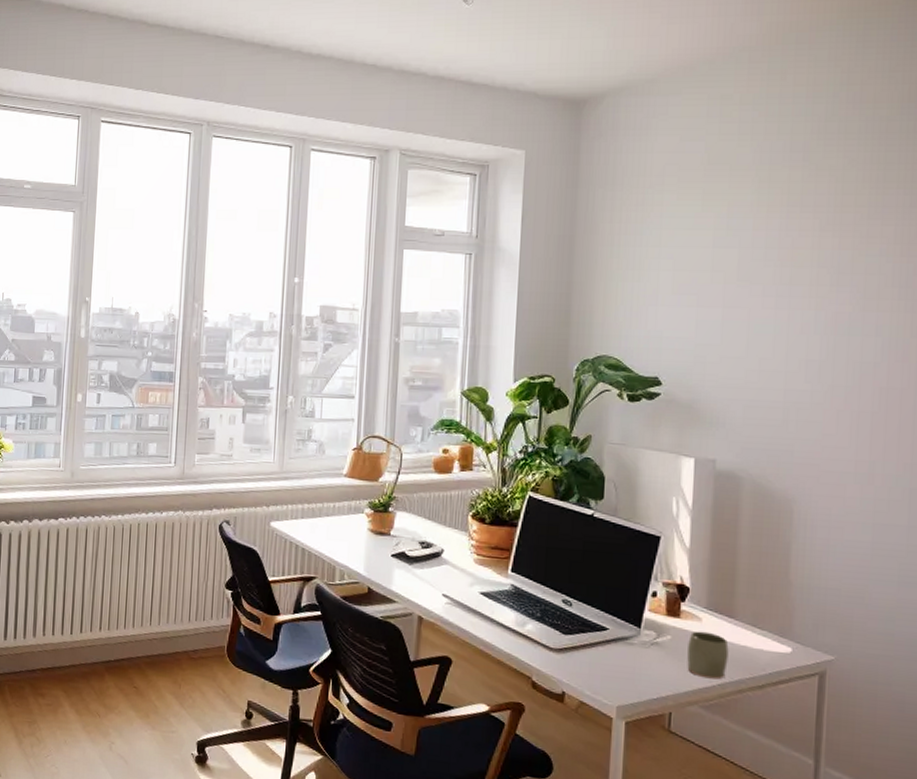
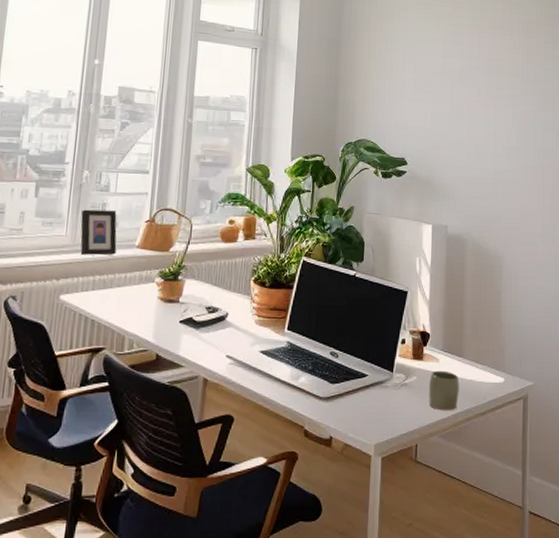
picture frame: none [287,436,324,484] -> present [80,209,117,256]

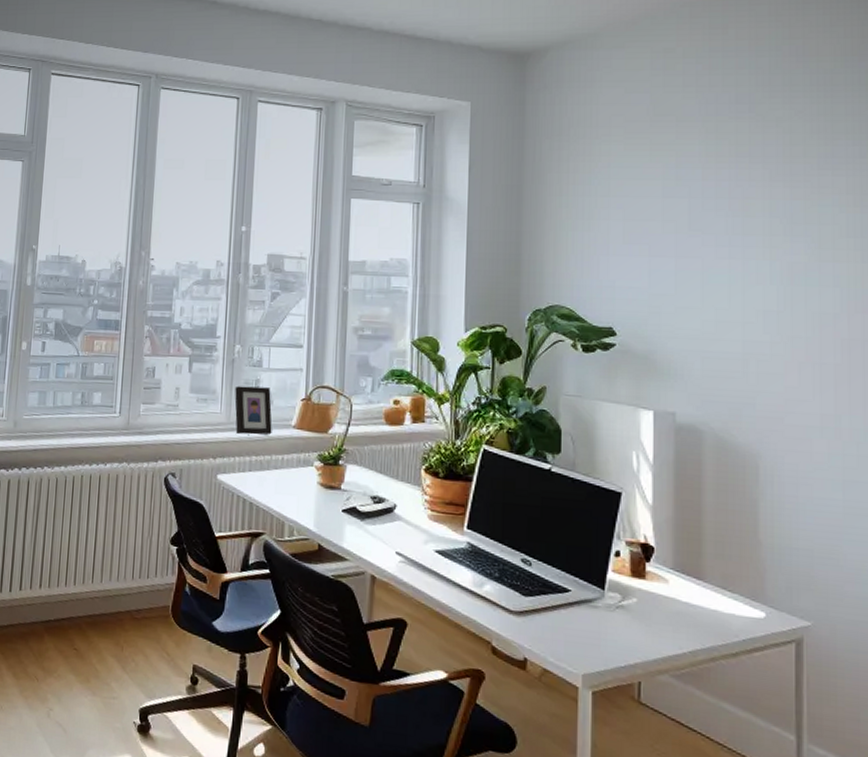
mug: present [429,370,459,411] -> none [655,593,698,646]

